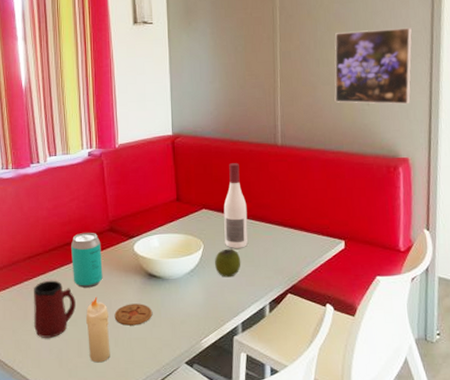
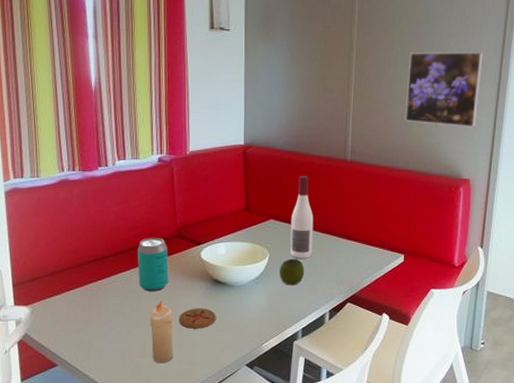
mug: present [34,280,76,338] -> none [98,283,140,339]

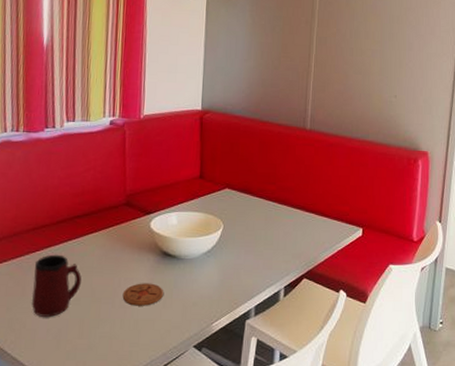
mug: none [98,283,140,339] -> present [32,254,81,317]
beverage can: present [137,237,169,291] -> none [80,205,115,264]
candle: present [150,301,173,363] -> none [91,275,116,345]
apple: present [280,258,305,286] -> none [233,230,260,260]
wine bottle: present [290,176,314,258] -> none [245,144,271,231]
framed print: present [405,52,483,128] -> none [365,24,441,100]

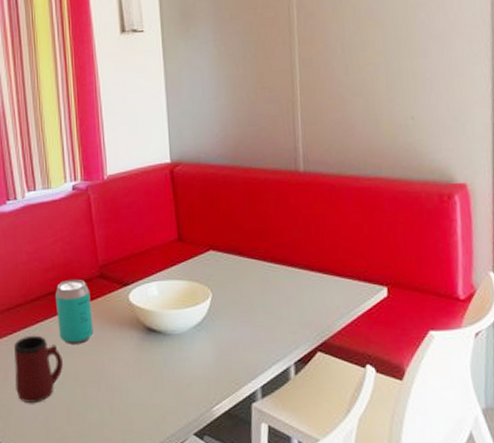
beverage can: none [80,205,115,264] -> present [56,279,94,344]
coaster: present [122,283,163,306] -> none [108,363,152,389]

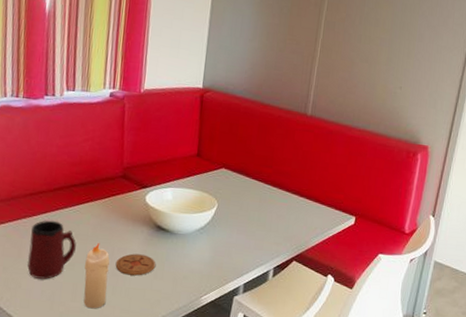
beverage can: present [56,279,94,344] -> none [76,175,112,233]
candle: none [75,355,105,433] -> present [83,243,110,309]
coaster: none [108,363,152,389] -> present [115,253,155,276]

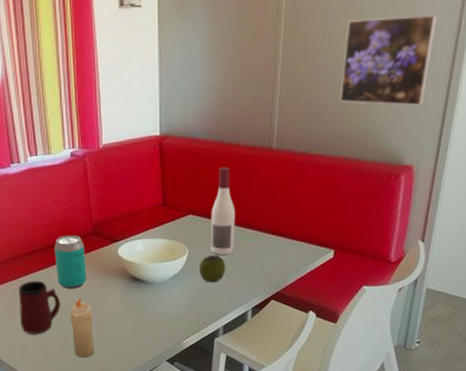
beverage can: none [76,175,112,233] -> present [55,235,87,289]
coaster: present [115,253,155,276] -> none [98,305,135,325]
apple: none [226,210,253,239] -> present [200,255,226,283]
wine bottle: none [239,126,268,212] -> present [211,167,236,255]
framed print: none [369,12,454,95] -> present [339,15,437,106]

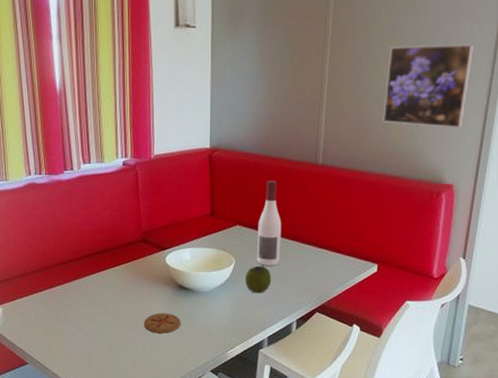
mug: present [19,280,60,334] -> none [65,286,106,340]
beverage can: present [55,235,87,289] -> none [103,241,134,295]
candle: present [70,298,94,358] -> none [116,305,139,366]
coaster: none [98,305,135,325] -> present [143,313,180,334]

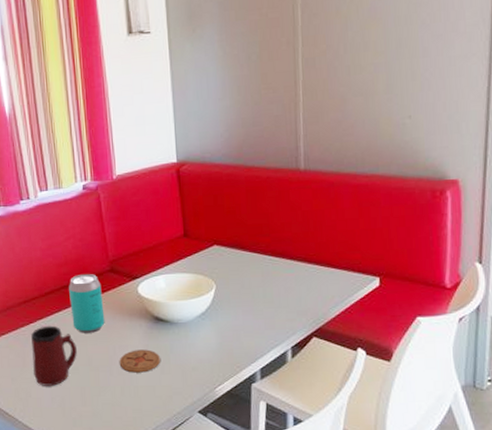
mug: none [65,286,106,340] -> present [31,325,77,386]
beverage can: none [103,241,134,295] -> present [69,273,105,333]
apple: present [245,265,272,294] -> none [229,288,259,320]
wine bottle: present [257,180,282,266] -> none [237,192,266,288]
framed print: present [382,44,474,128] -> none [368,20,467,117]

